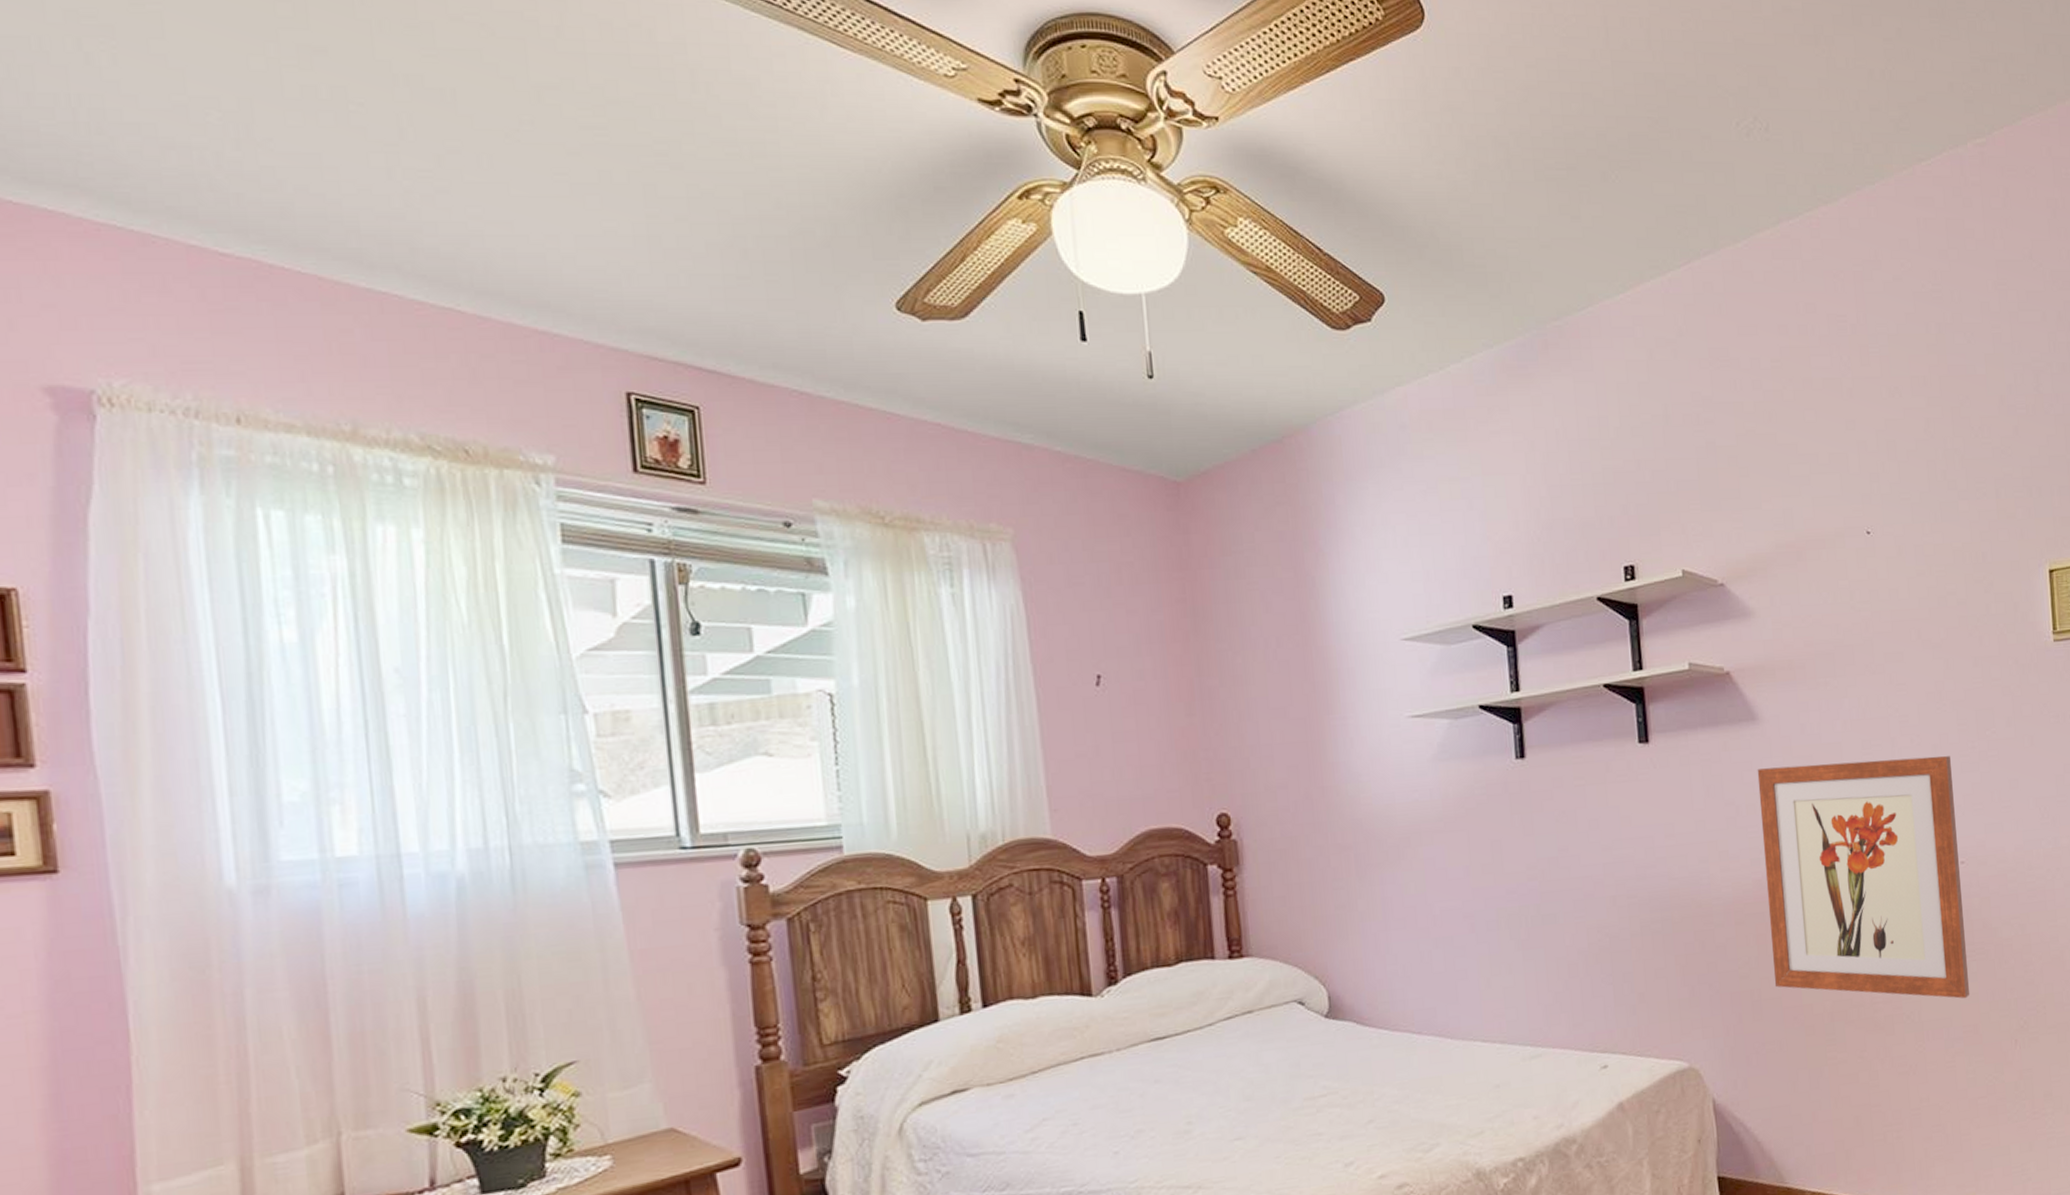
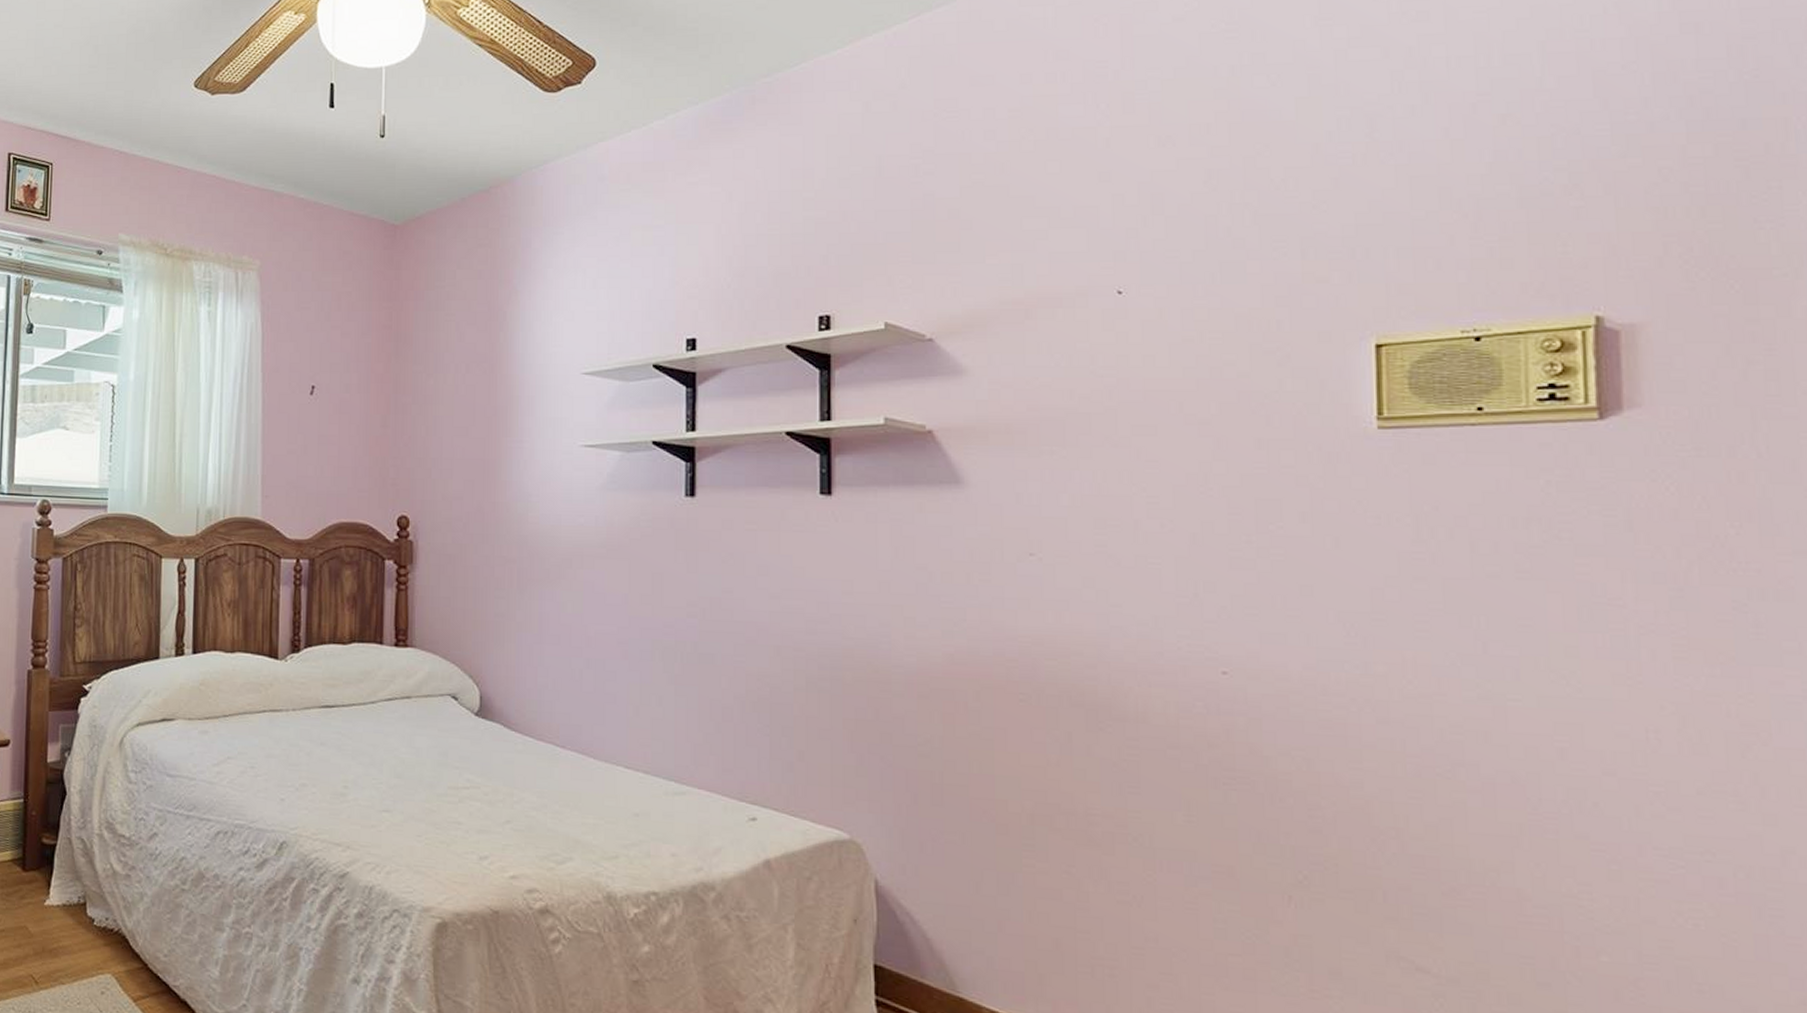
wall art: present [1757,755,1970,999] -> none [957,536,1226,833]

